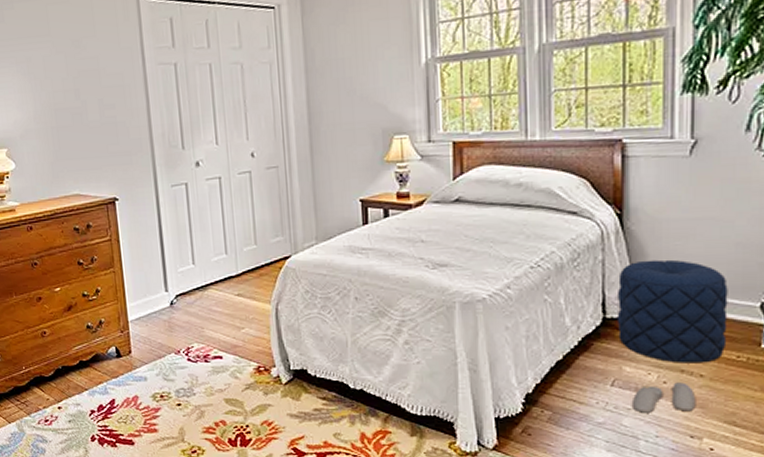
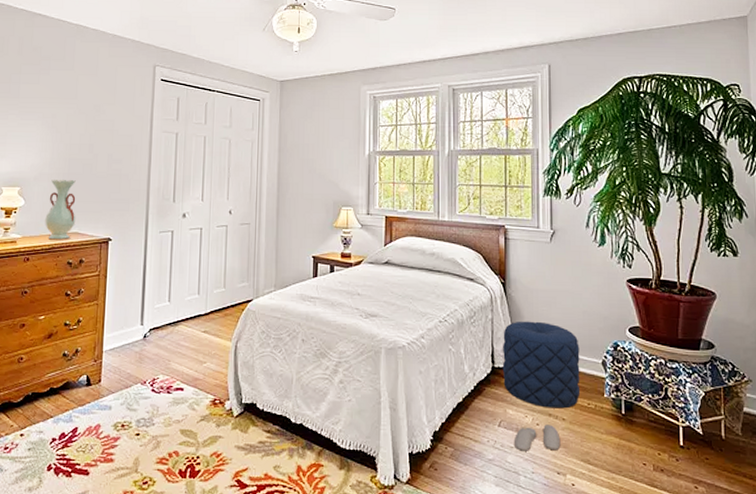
decorative vase: none [39,134,75,206] -> present [45,180,76,241]

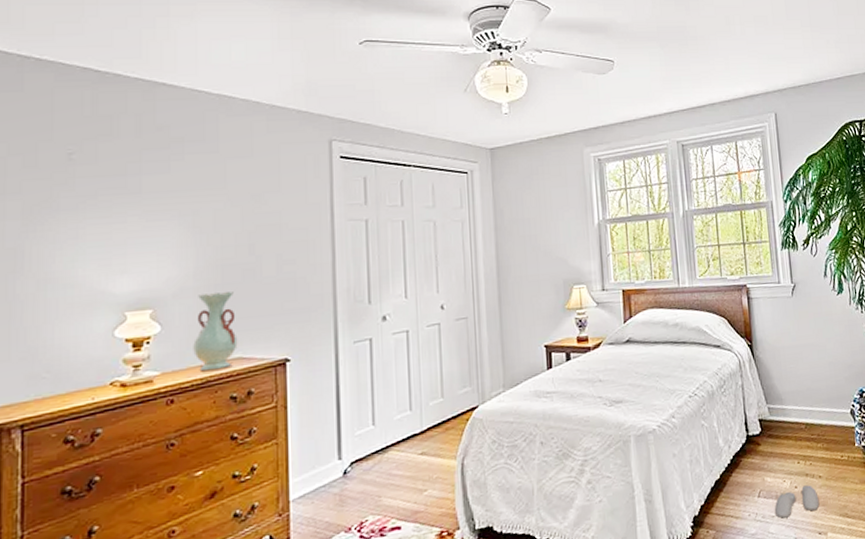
pouf: present [502,321,581,409] -> none [754,380,833,469]

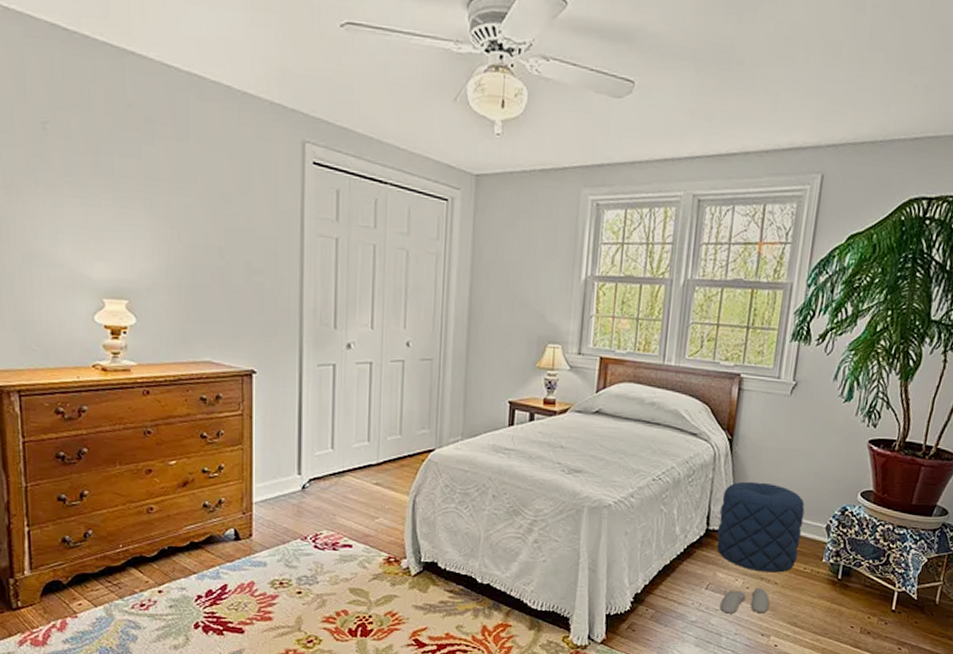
decorative vase: present [193,292,238,373] -> none [166,292,207,372]
pouf: none [754,380,833,469] -> present [716,481,805,573]

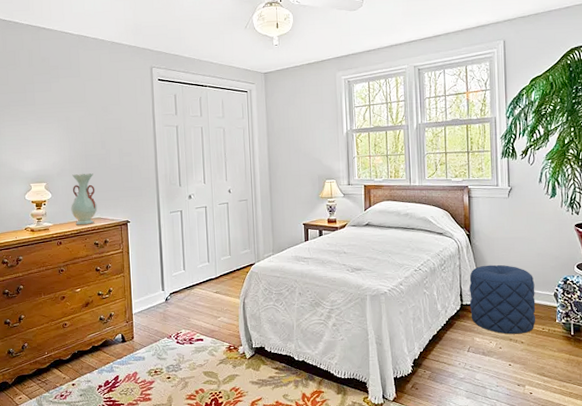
decorative vase: none [166,292,207,372] -> present [71,173,98,226]
slippers: present [719,588,770,614] -> none [480,347,520,370]

